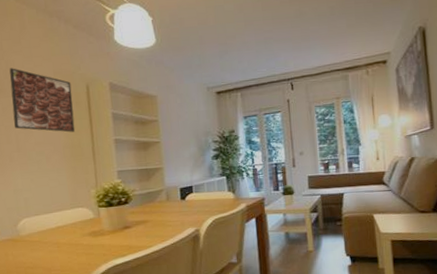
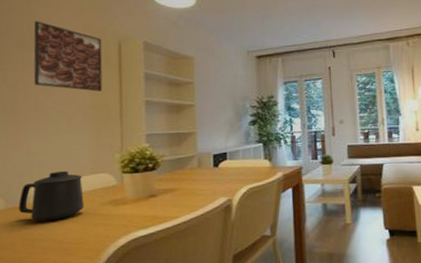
mug: none [11,205,68,252] -> present [18,170,84,222]

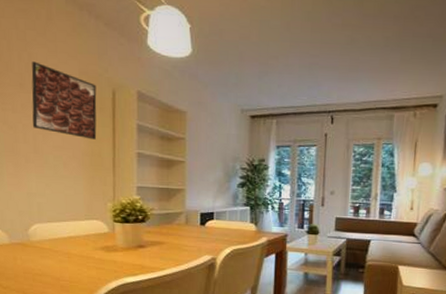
mug: present [18,170,84,222] -> none [21,213,79,260]

